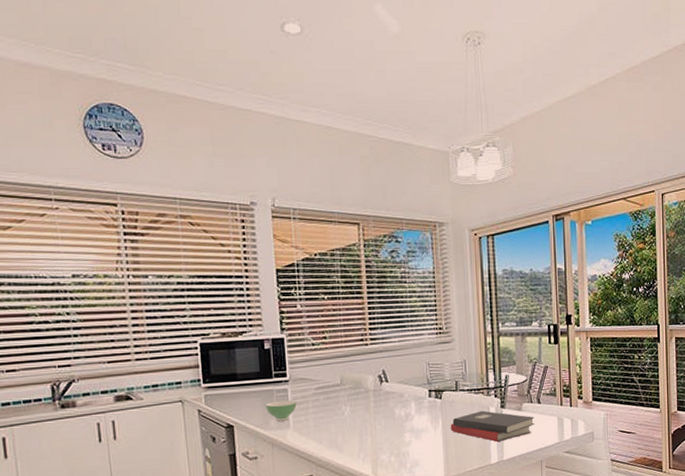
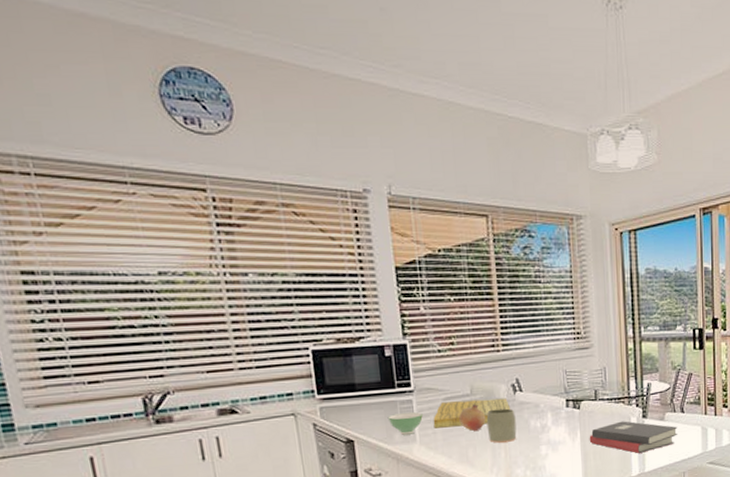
cutting board: none [306,388,377,416] -> present [433,398,511,428]
fruit: none [329,393,355,418] -> present [459,404,486,431]
mug: none [354,397,383,430] -> present [486,408,517,443]

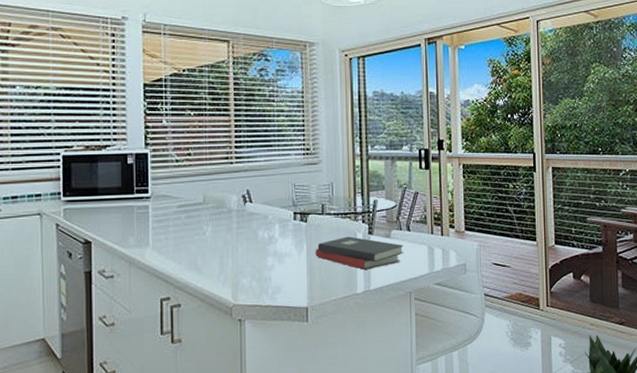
bowl: present [387,411,423,435] -> none [124,217,157,239]
cutting board: present [433,398,511,428] -> none [166,208,240,234]
fruit: present [459,404,486,431] -> none [191,212,216,238]
mug: present [486,408,517,443] -> none [216,218,245,252]

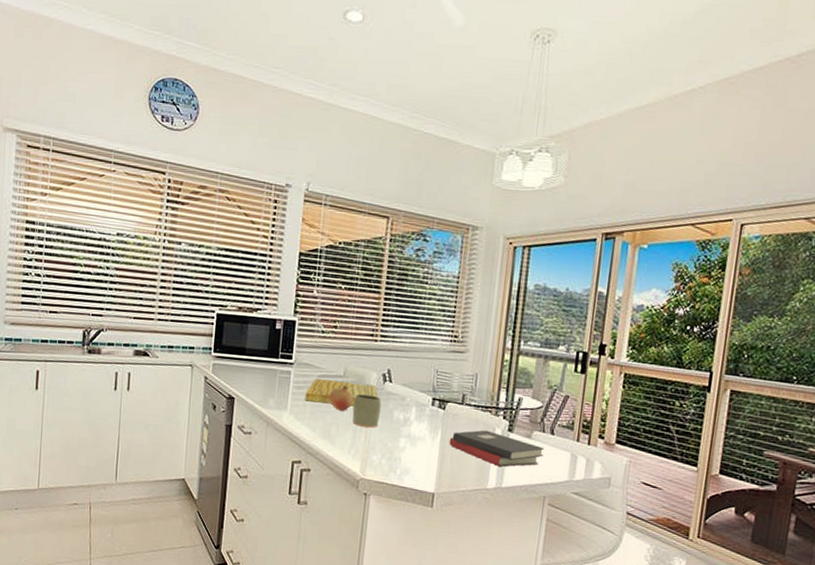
cutting board: none [166,208,240,234] -> present [304,379,378,407]
fruit: none [191,212,216,238] -> present [328,385,354,411]
mug: none [216,218,245,252] -> present [352,394,381,428]

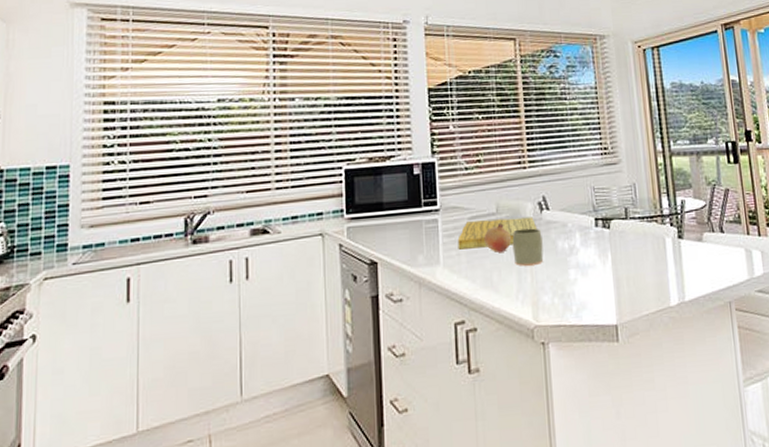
hardback book: present [449,430,545,467] -> none [621,242,719,279]

